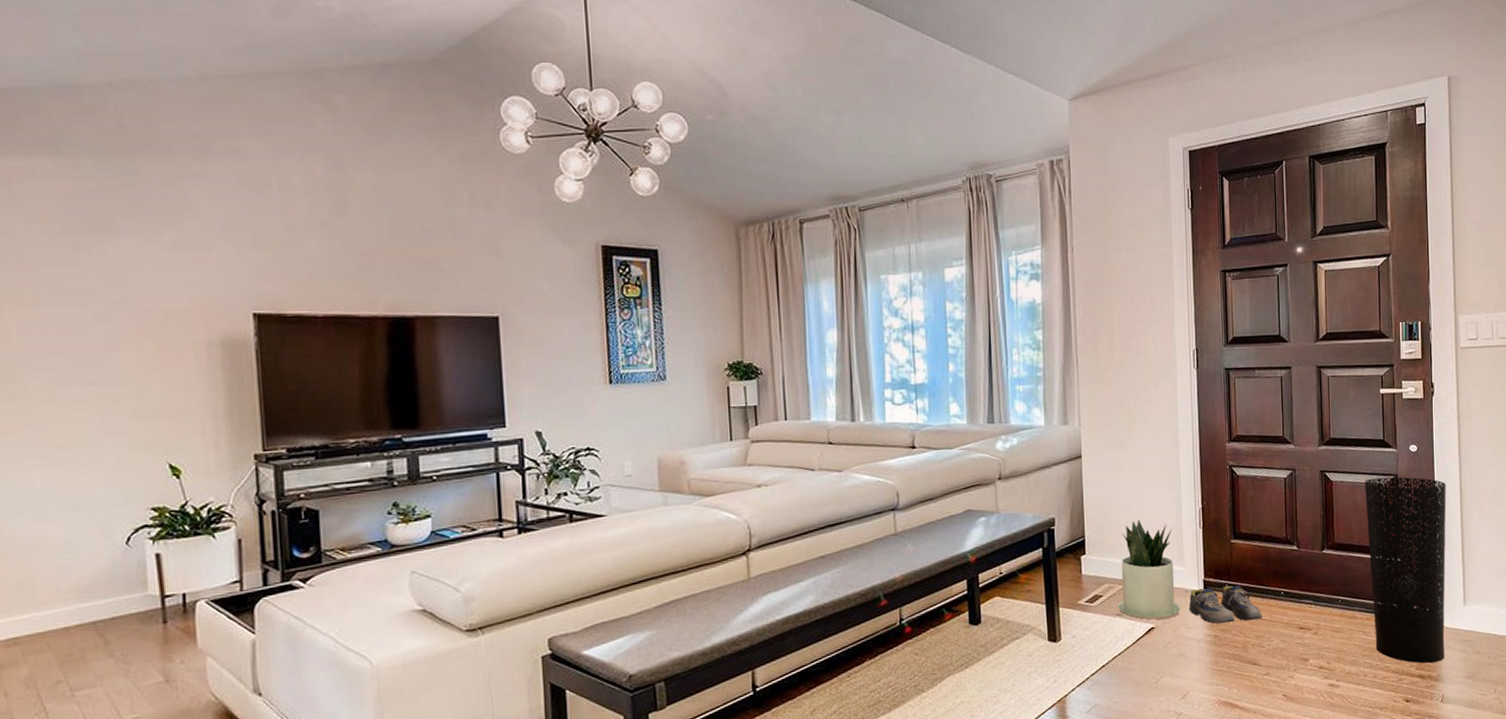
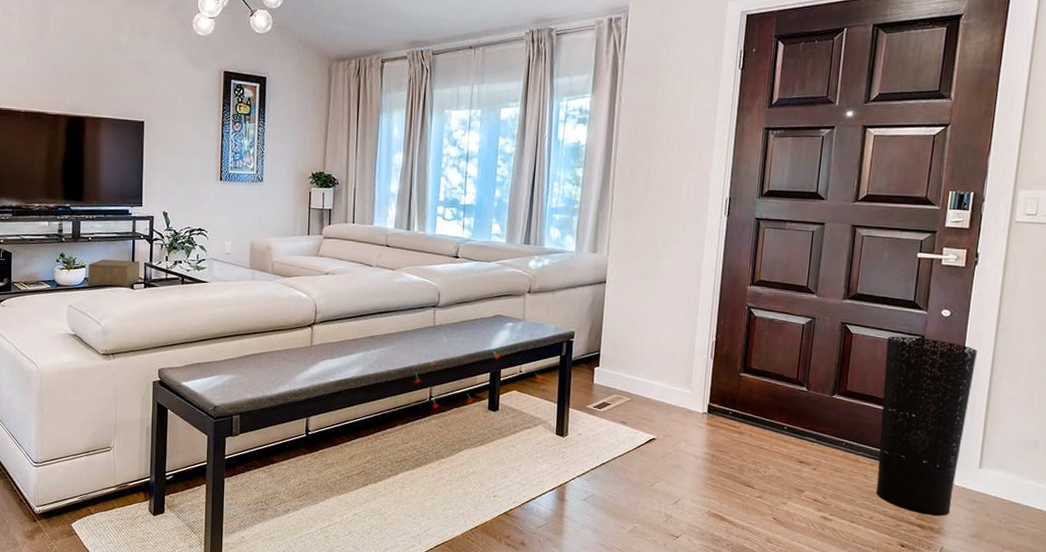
decorative box: none [435,500,512,541] -> present [88,259,140,288]
planter: present [1117,519,1182,620] -> none [622,343,684,433]
shoe: present [1189,585,1262,624] -> none [690,412,763,448]

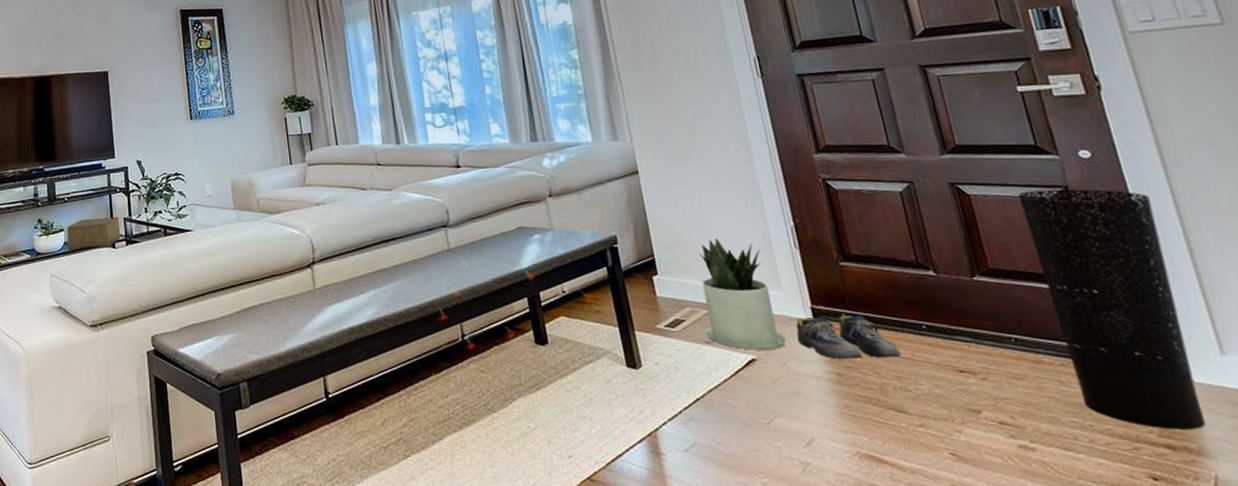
planter: none [622,343,684,433] -> present [699,238,788,350]
shoe: none [690,412,763,448] -> present [795,315,901,360]

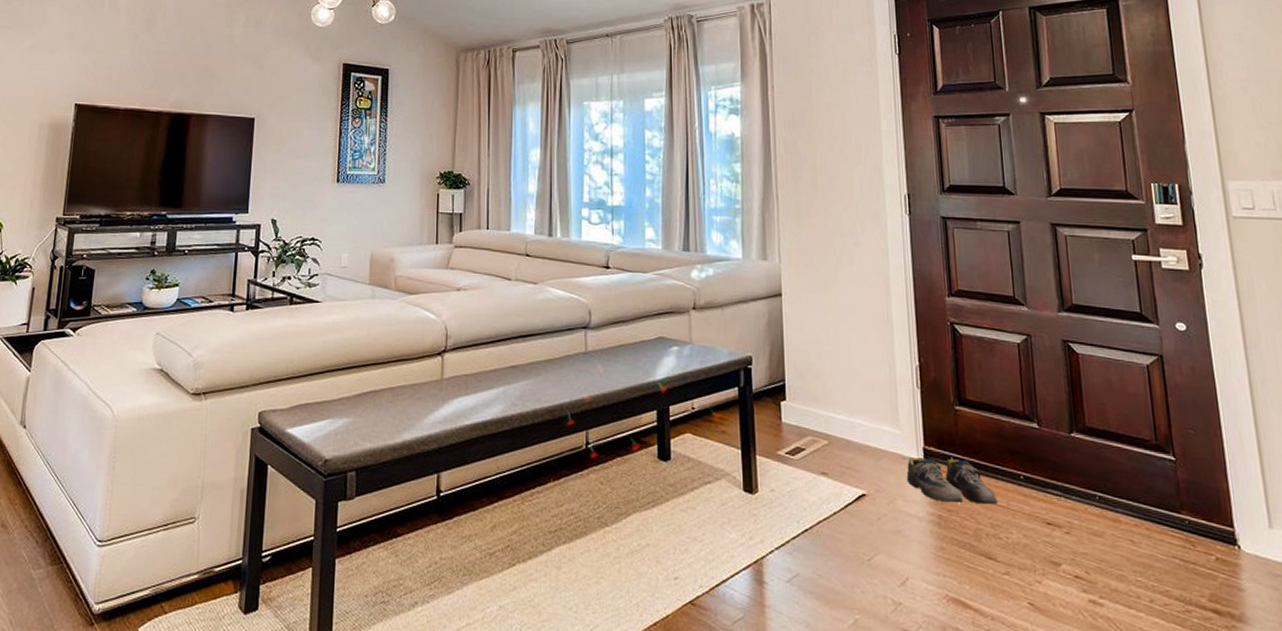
decorative box: present [67,217,121,250] -> none [181,276,242,310]
planter: present [699,238,788,350] -> none [821,370,898,486]
umbrella stand: present [1018,189,1206,430] -> none [1120,356,1249,596]

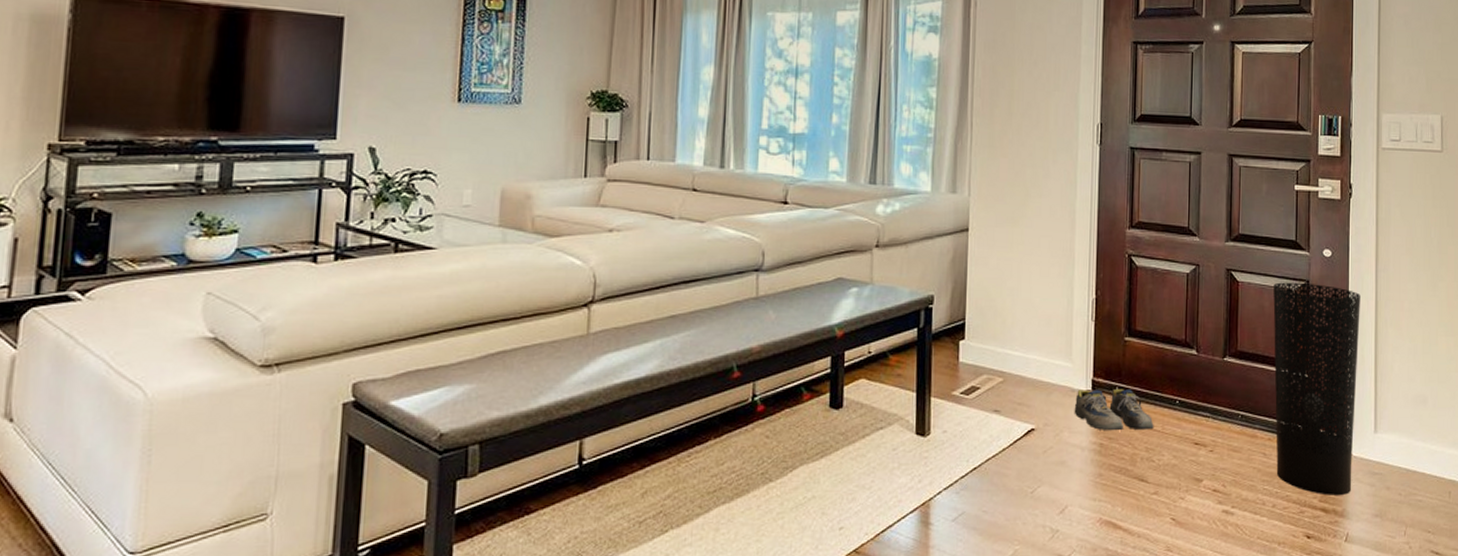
umbrella stand: none [1120,356,1249,596] -> present [1273,282,1360,495]

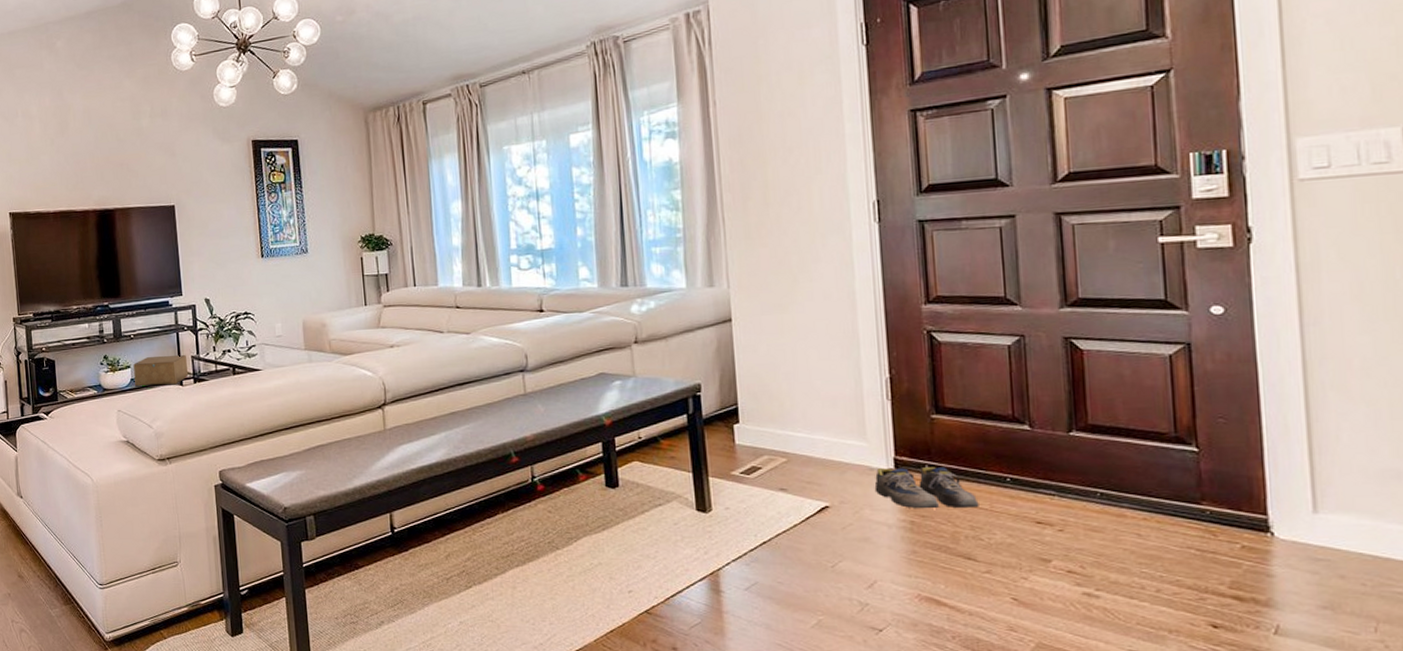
decorative box: none [241,220,329,261] -> present [133,355,189,387]
umbrella stand: present [1273,282,1360,495] -> none [1135,345,1281,582]

